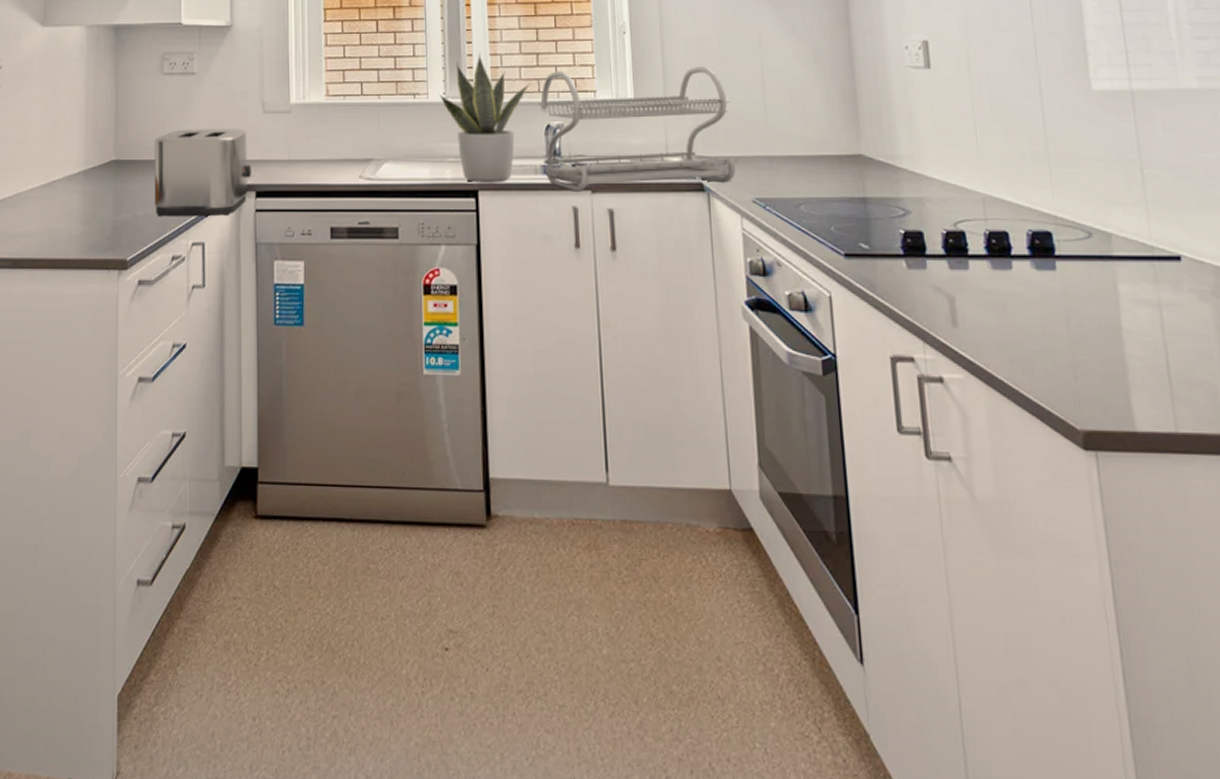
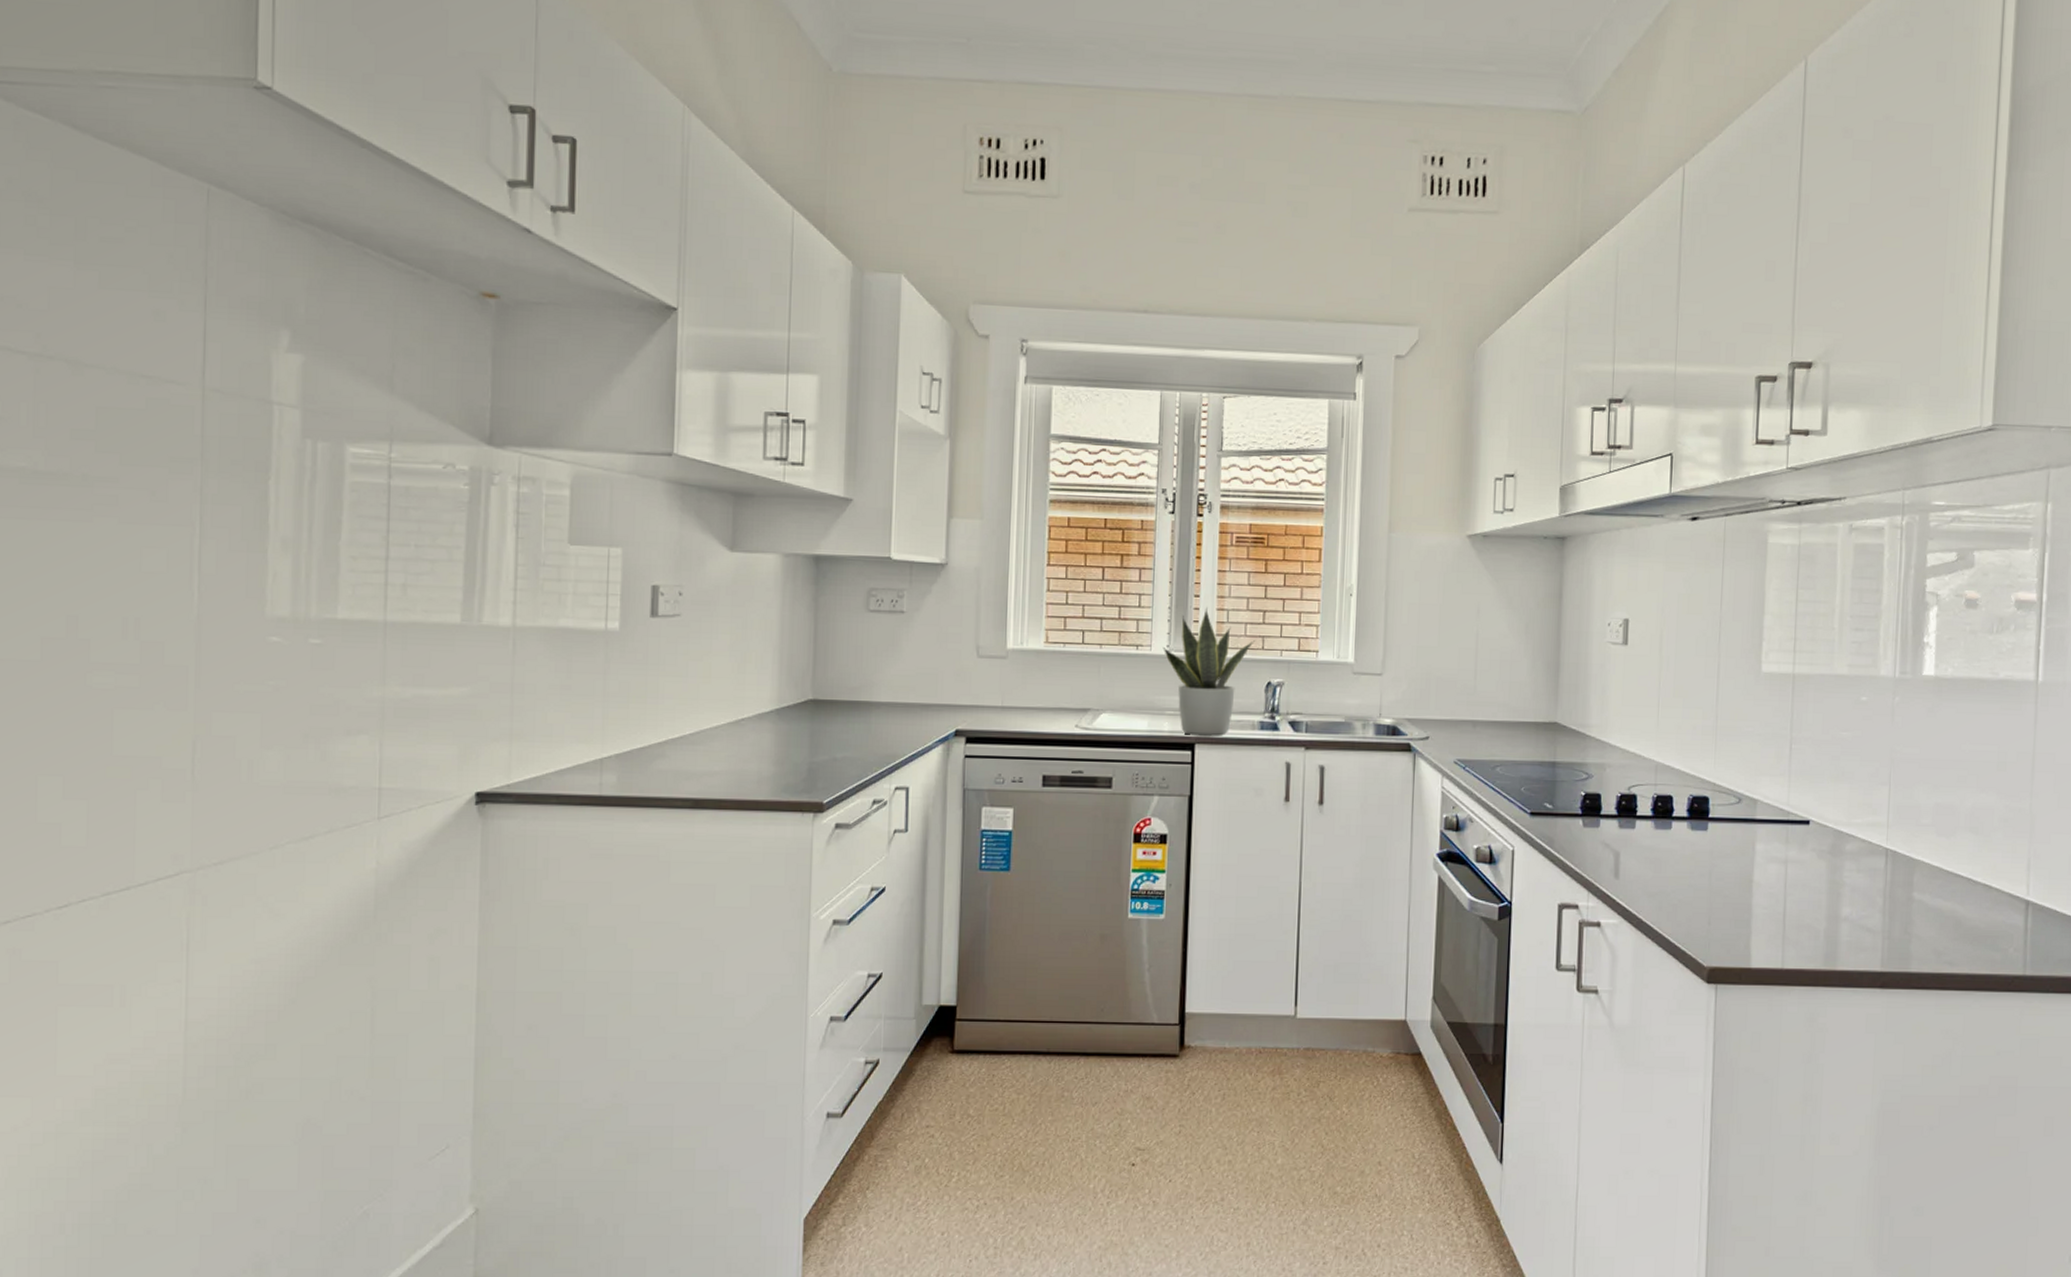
toaster: present [154,129,252,217] -> none [855,670,963,762]
dish rack: present [538,67,739,193] -> none [1260,629,1446,749]

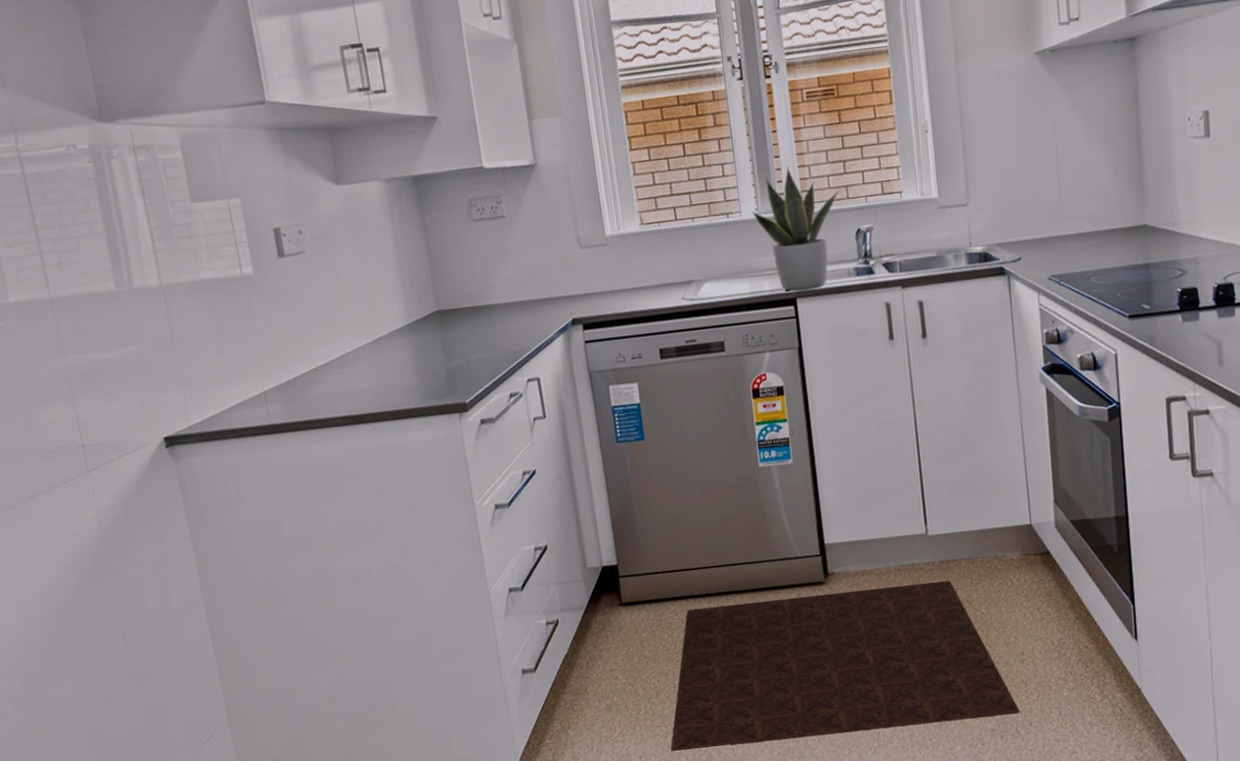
doormat: none [978,1067,1369,1231] -> present [670,581,1020,751]

